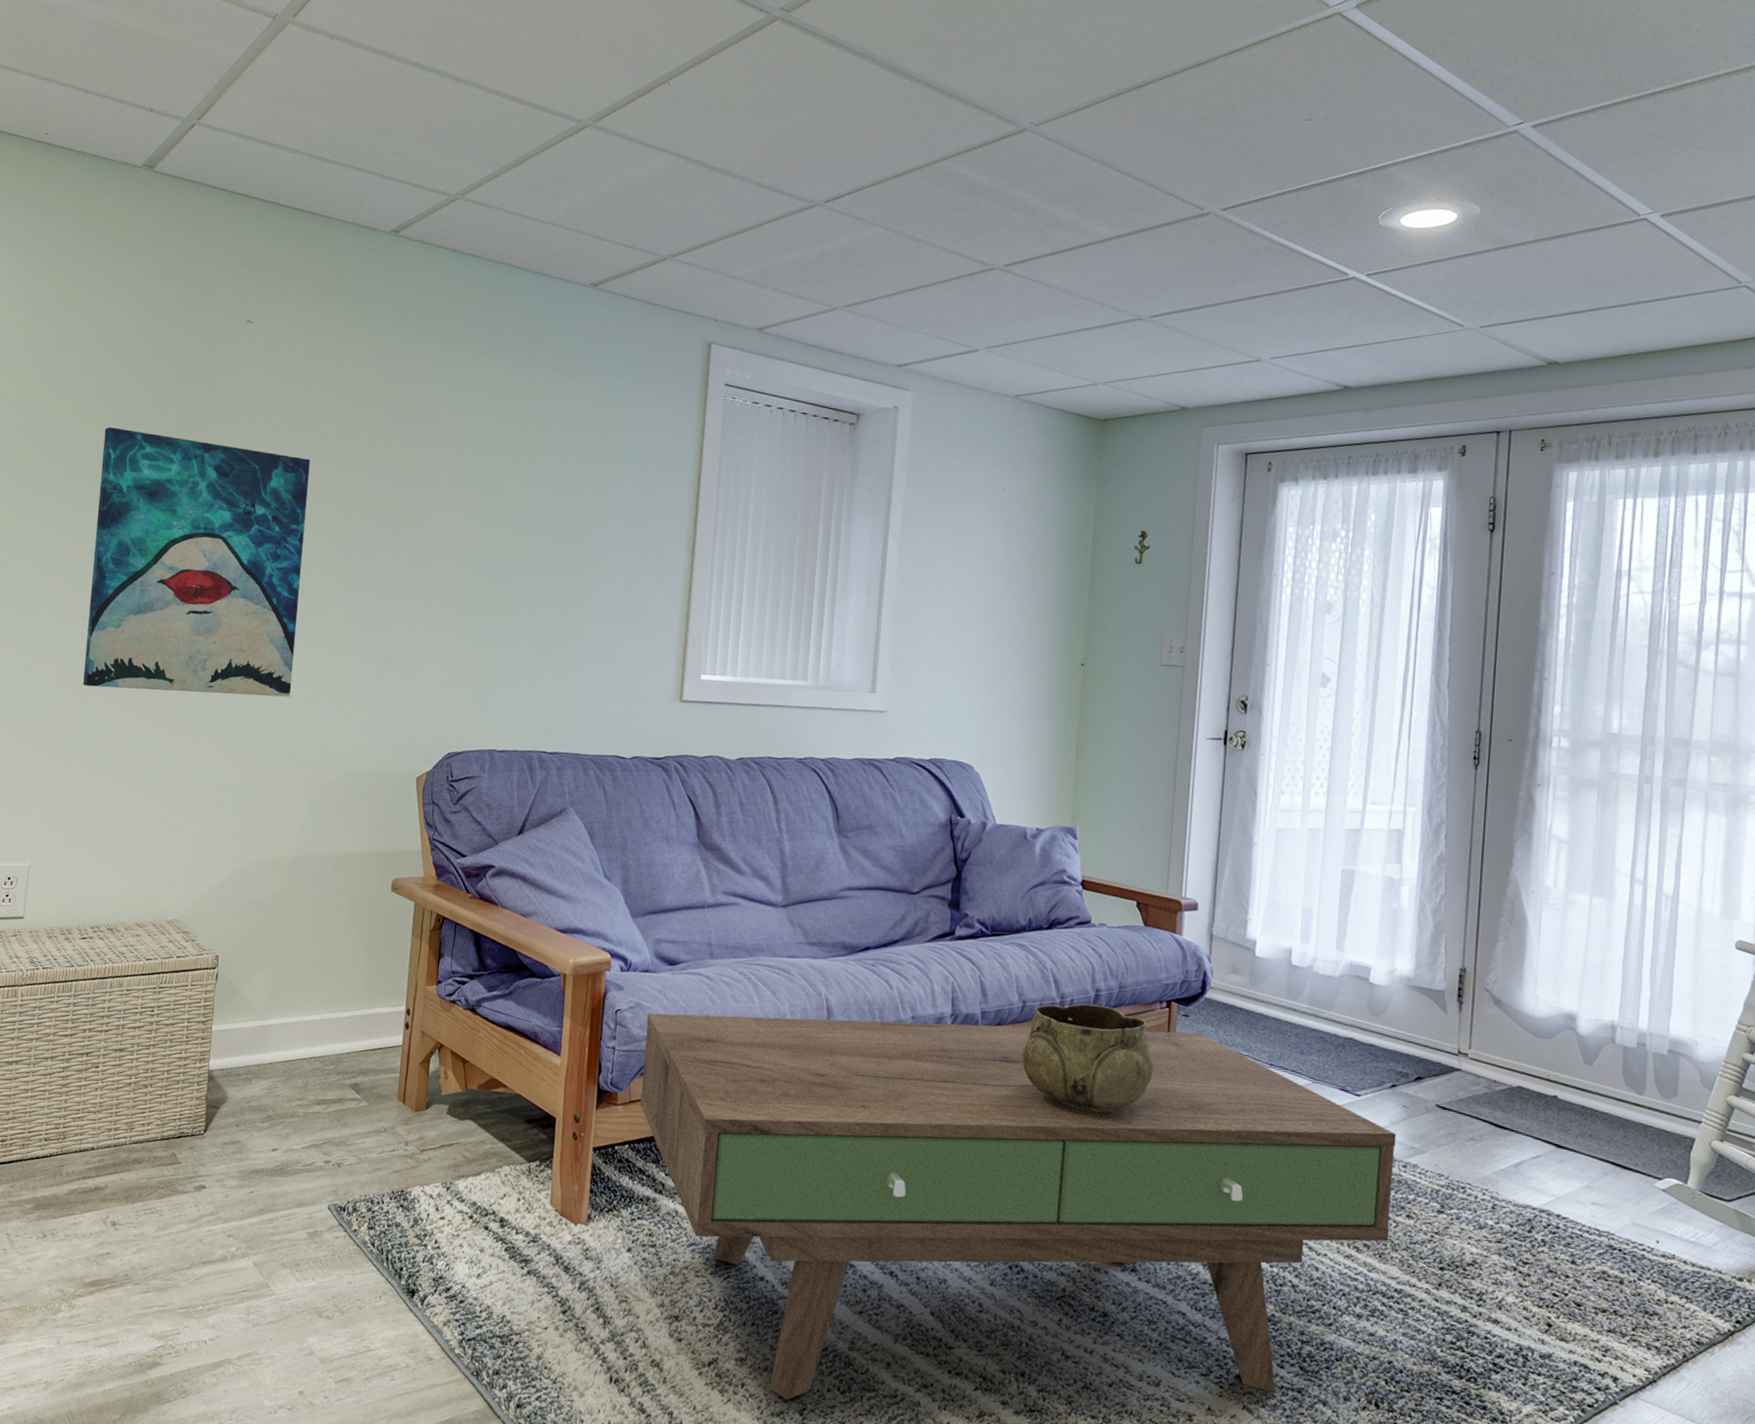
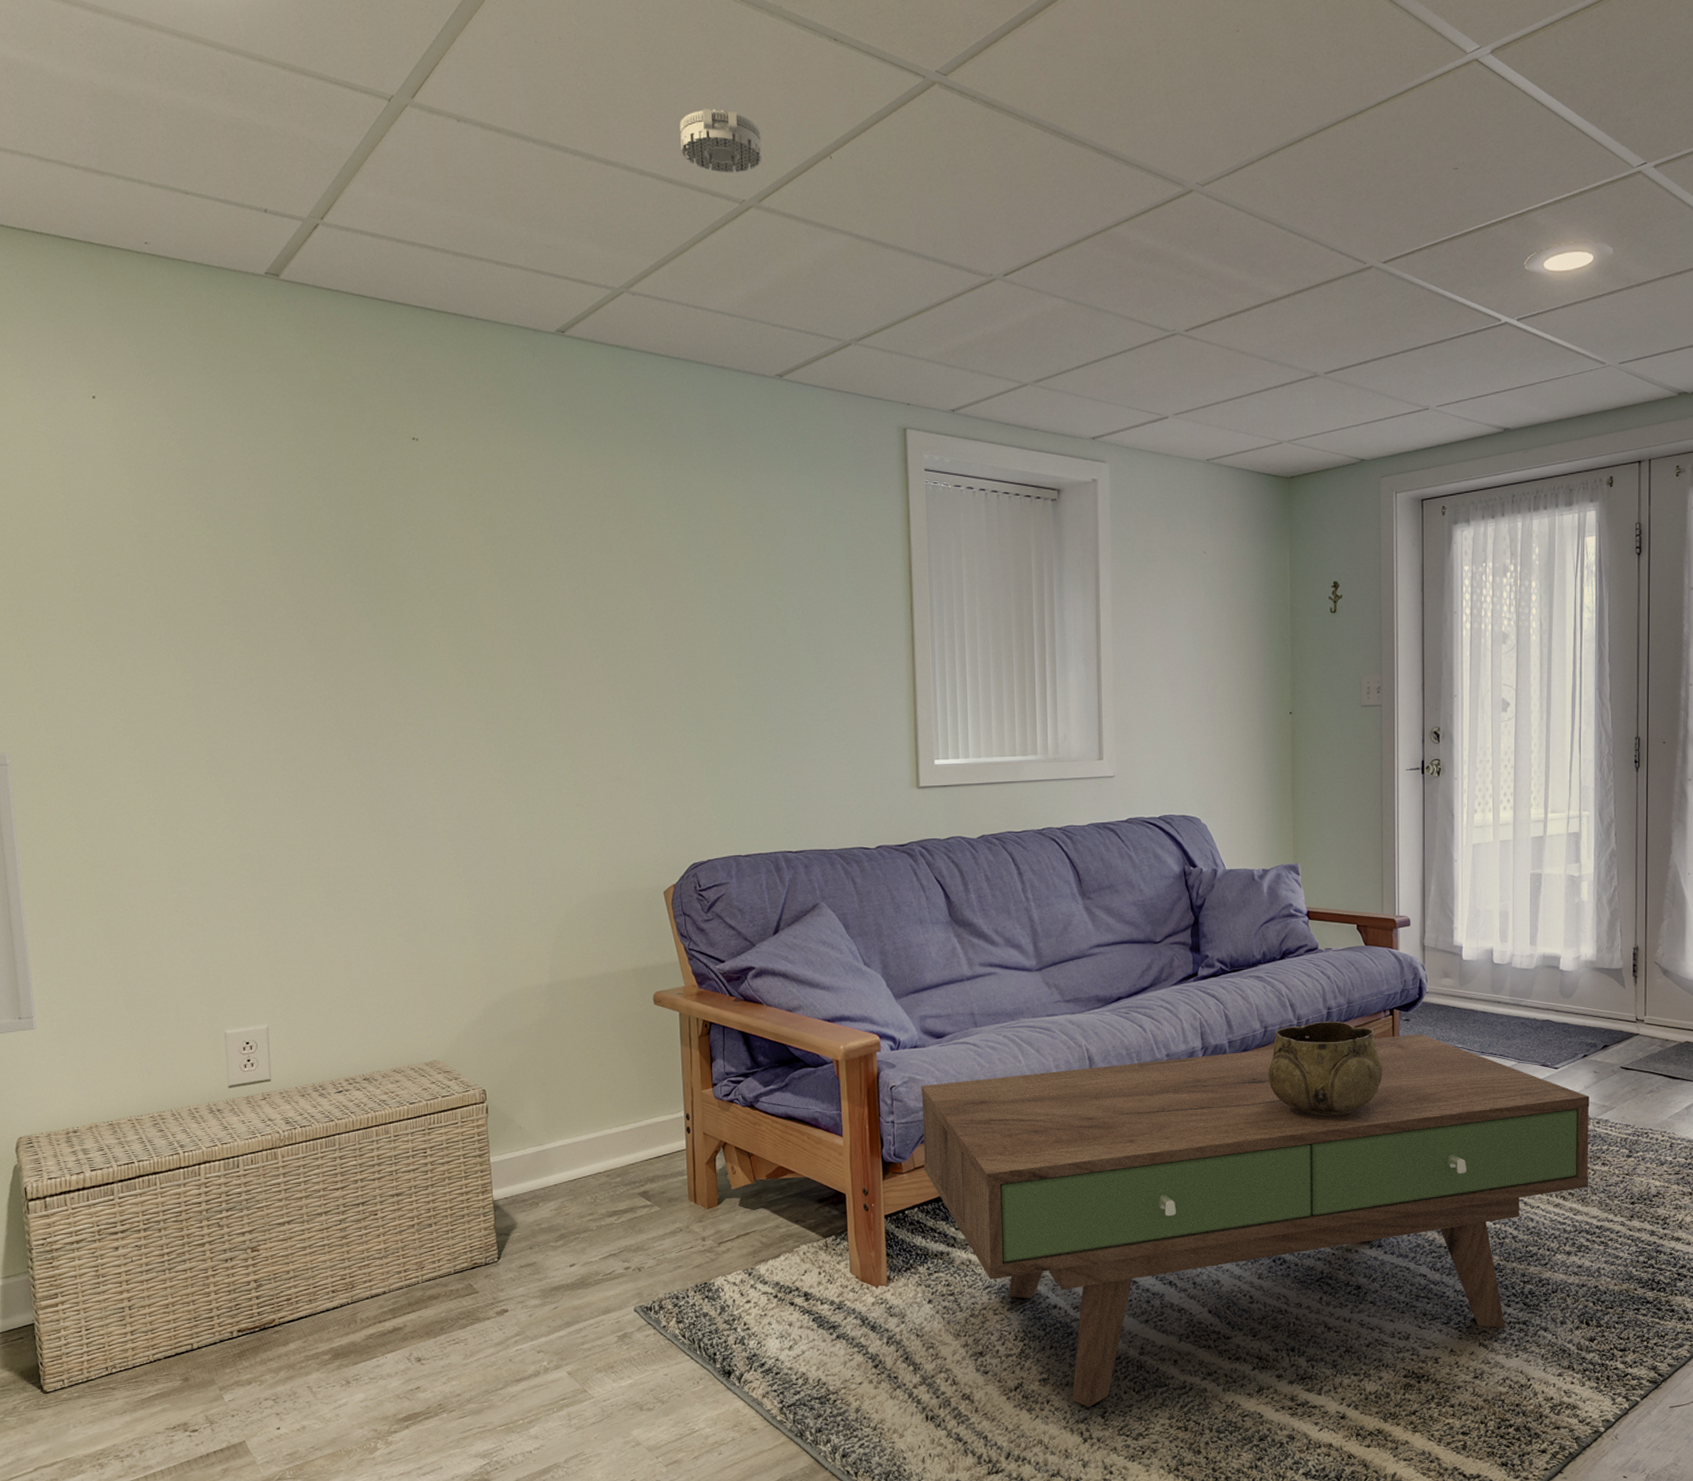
wall art: present [83,427,310,697] -> none [272,564,521,838]
smoke detector: none [529,34,606,95] -> present [680,108,762,173]

